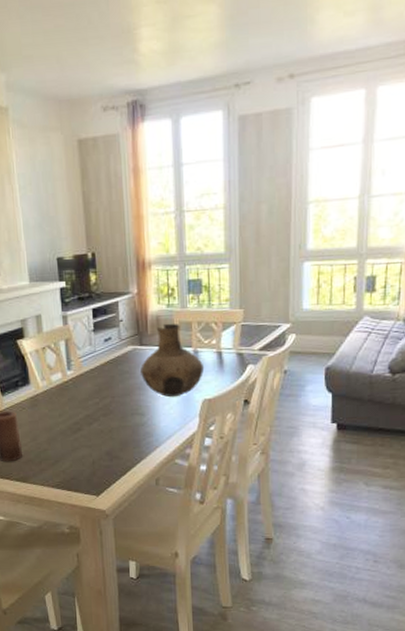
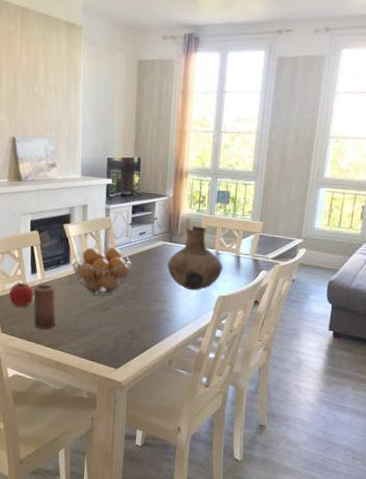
fruit basket: none [32,359,101,417] -> present [72,247,132,296]

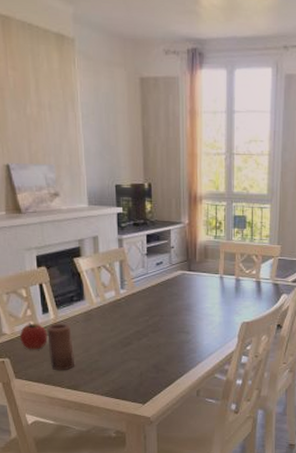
fruit basket: present [72,247,132,296] -> none [86,279,151,331]
vase: present [167,225,223,291] -> none [188,253,245,319]

